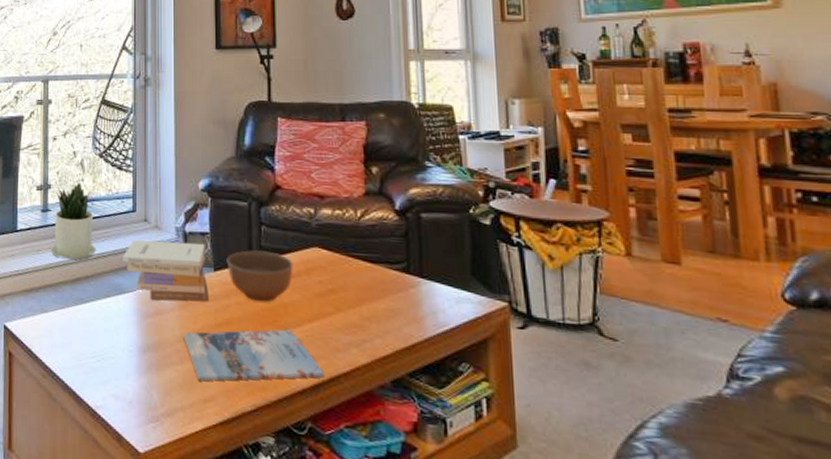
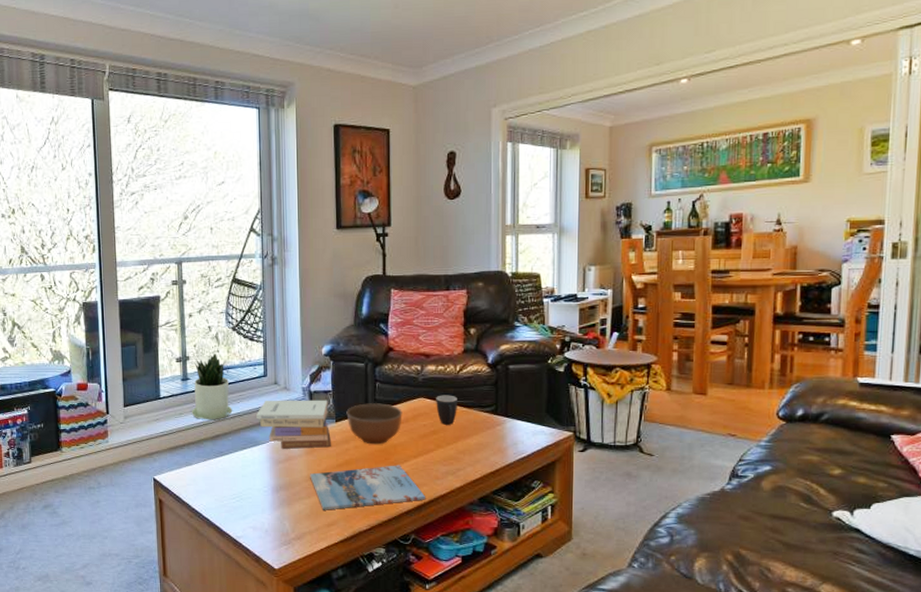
mug: none [333,245,360,283] -> present [436,395,457,425]

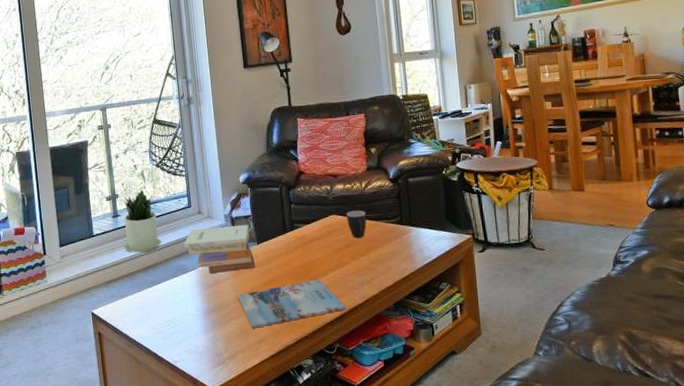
bowl: present [346,403,403,445] -> none [266,223,318,262]

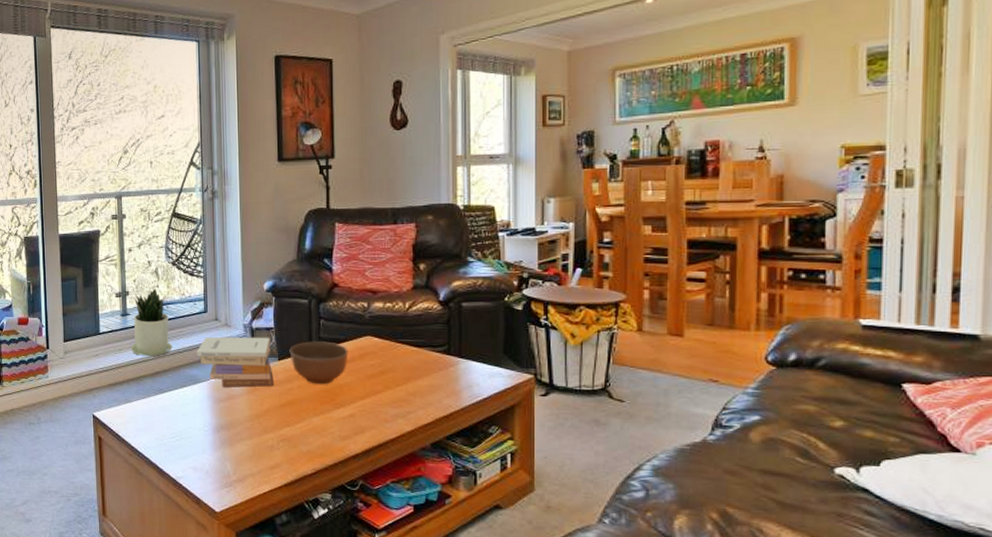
magazine: present [238,279,346,329] -> none [252,406,375,452]
bowl: none [266,223,318,262] -> present [289,341,349,385]
mug: present [346,210,367,238] -> none [384,333,407,365]

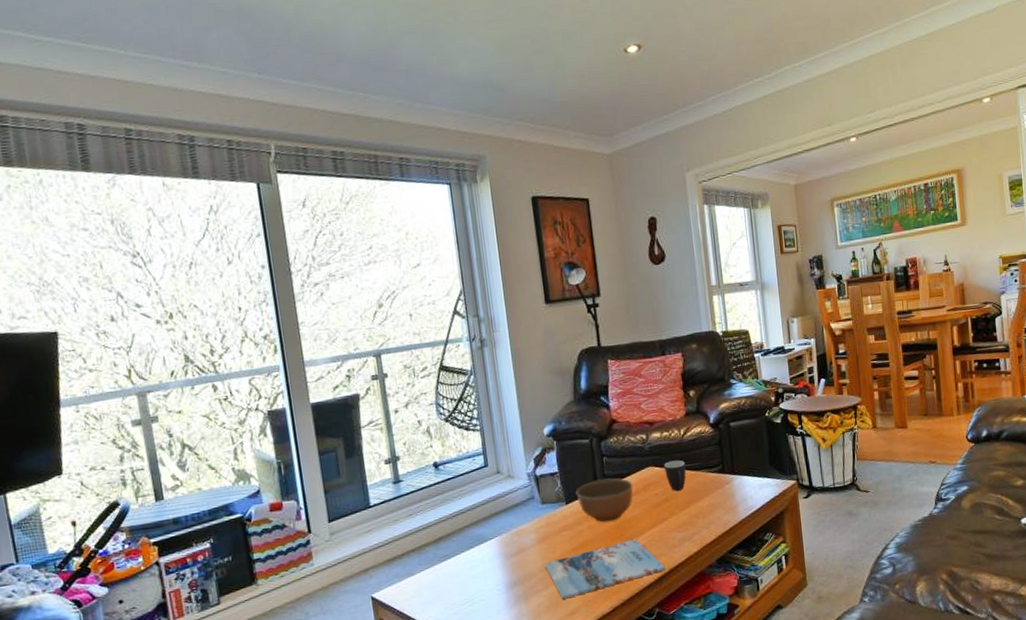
planter: present [130,289,173,357] -> none [404,449,455,524]
books: present [196,336,274,388] -> none [480,482,564,541]
magazine: none [252,406,375,452] -> present [545,539,666,600]
mug: none [384,333,407,365] -> present [664,460,686,491]

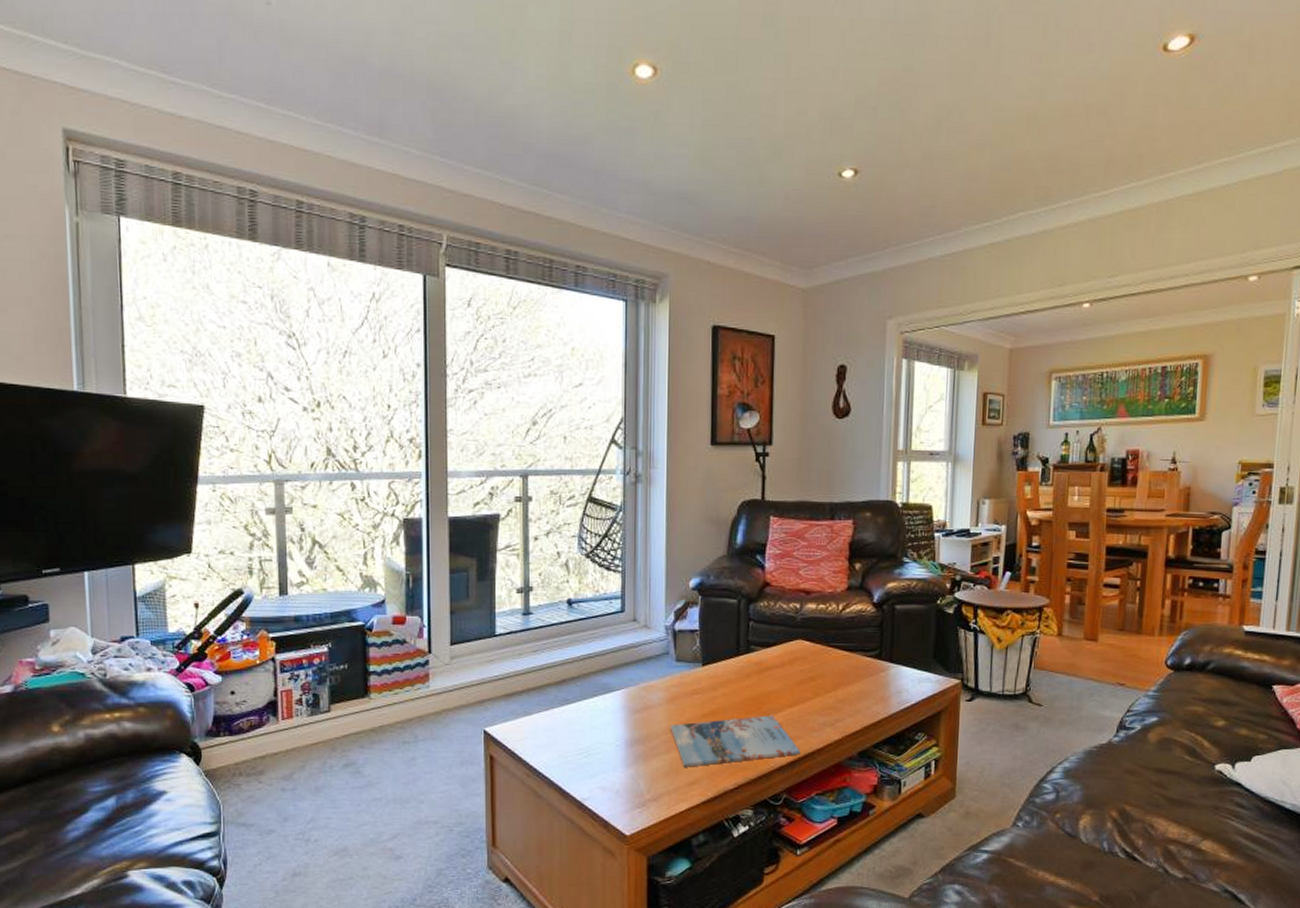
bowl: present [576,478,633,522] -> none [715,645,778,692]
mug: present [664,460,686,491] -> none [815,637,839,670]

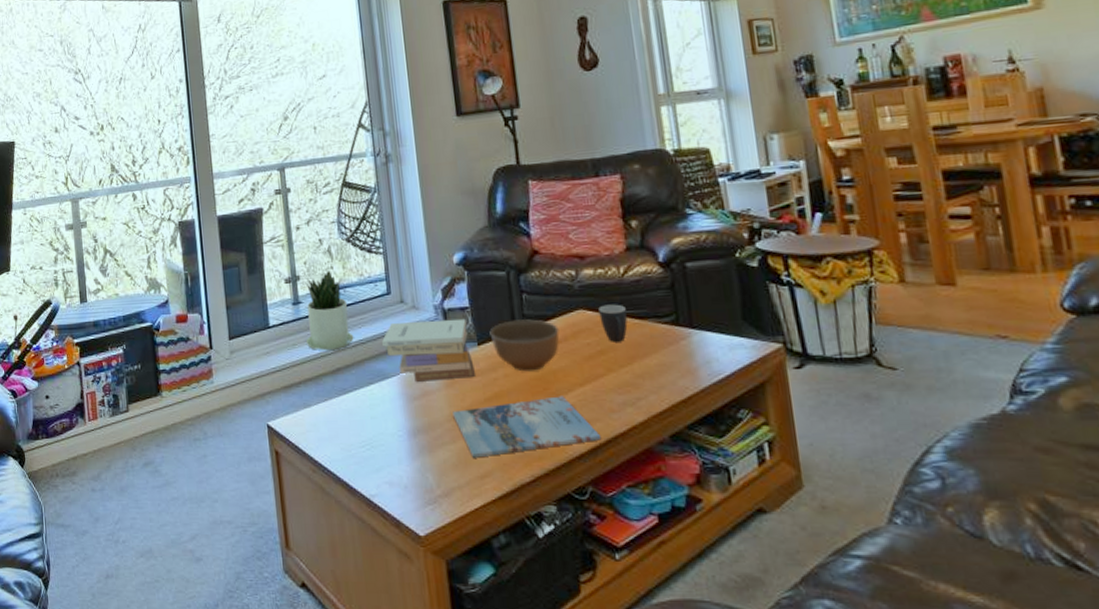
planter: none [532,584,583,663] -> present [304,271,354,351]
books: none [609,639,696,696] -> present [381,318,475,382]
bowl: none [715,645,778,692] -> present [489,319,560,372]
mug: none [815,637,839,670] -> present [598,304,628,342]

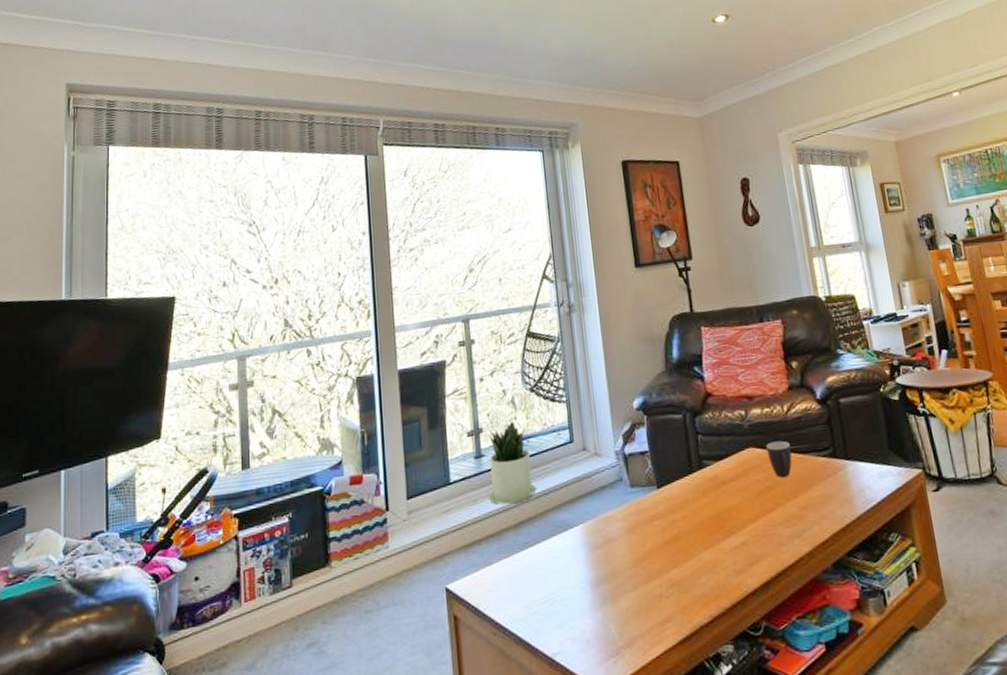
books: present [381,318,475,382] -> none [564,462,655,530]
magazine: present [453,396,602,458] -> none [634,533,773,604]
bowl: present [489,319,560,372] -> none [668,459,732,512]

